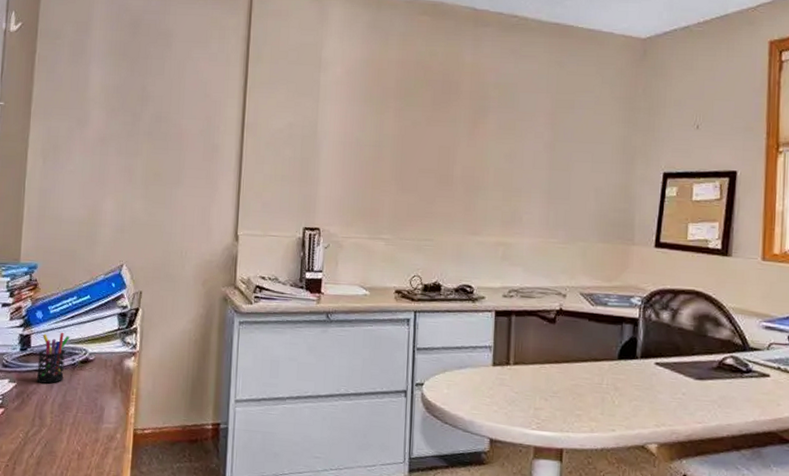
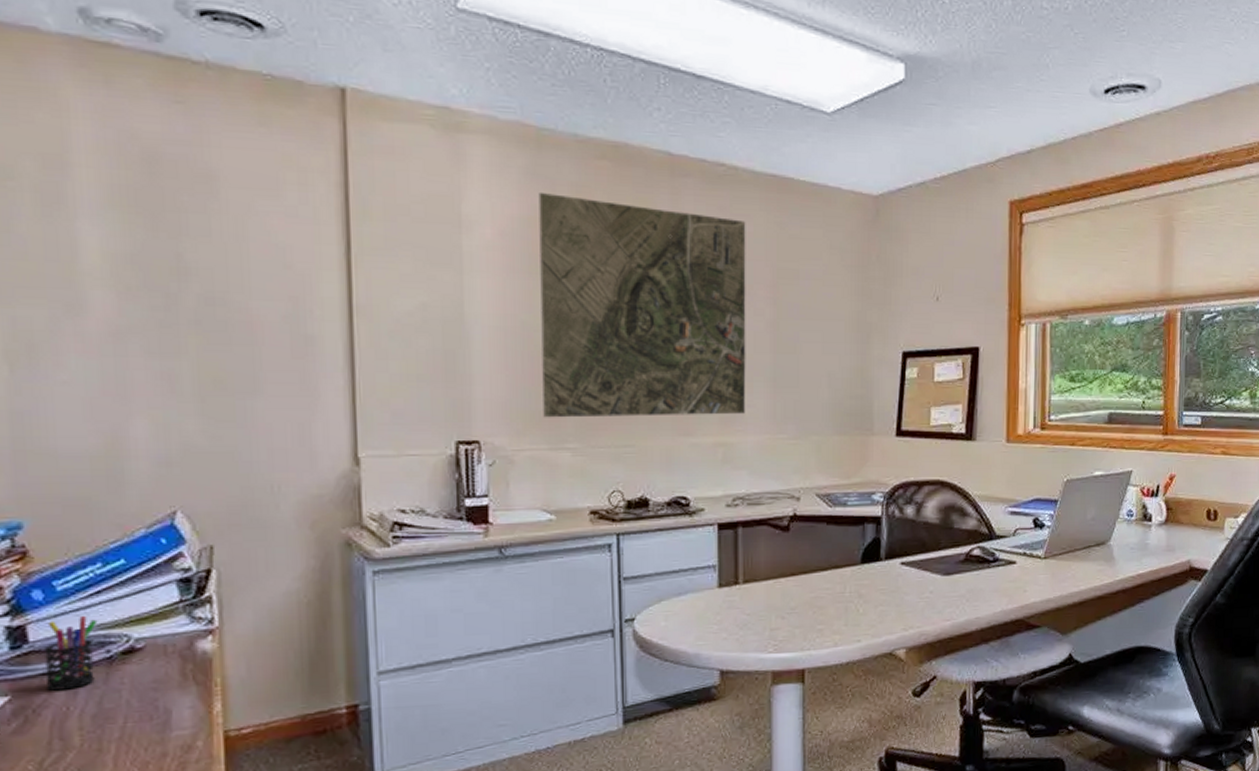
map: none [366,41,532,219] -> present [538,193,746,418]

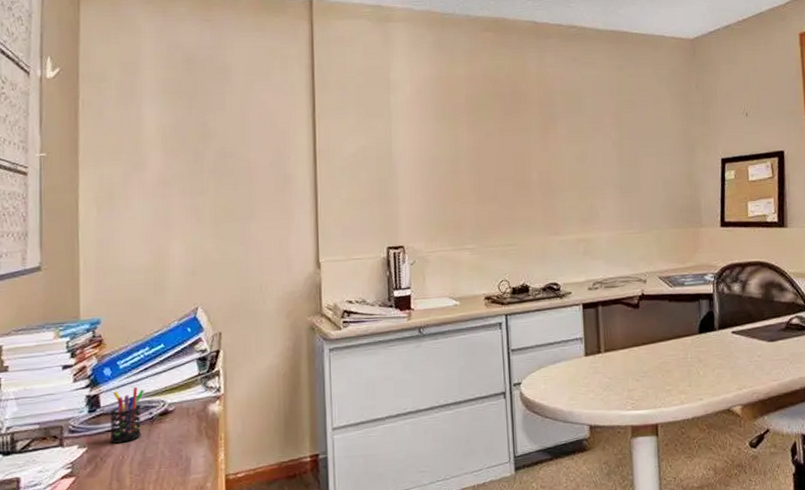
map: present [538,193,746,418] -> none [443,59,599,226]

